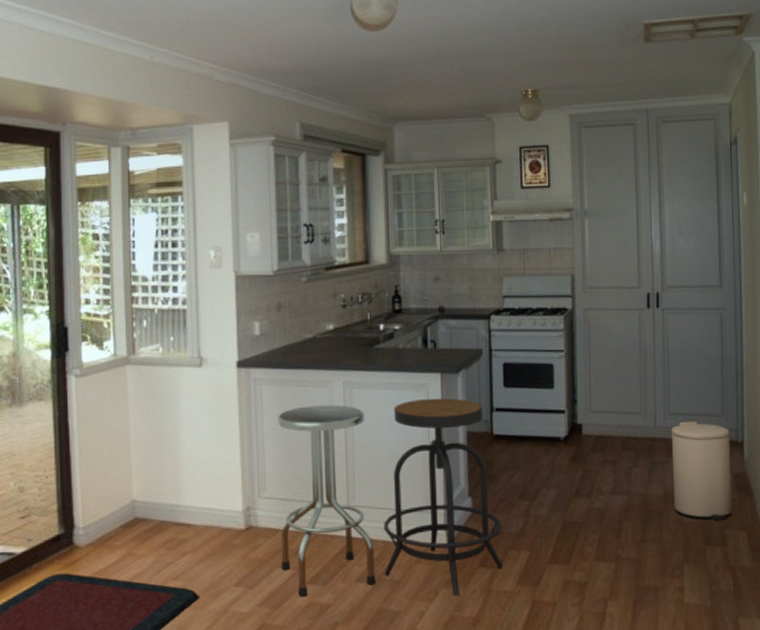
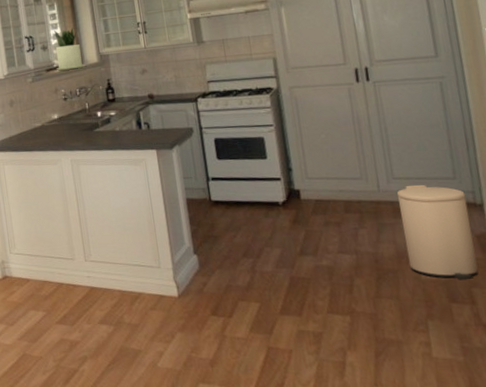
bar stool: present [277,404,376,596] -> none [19,178,117,333]
planter: none [337,218,372,271] -> present [54,27,86,71]
bar stool: present [384,398,504,595] -> none [117,170,235,339]

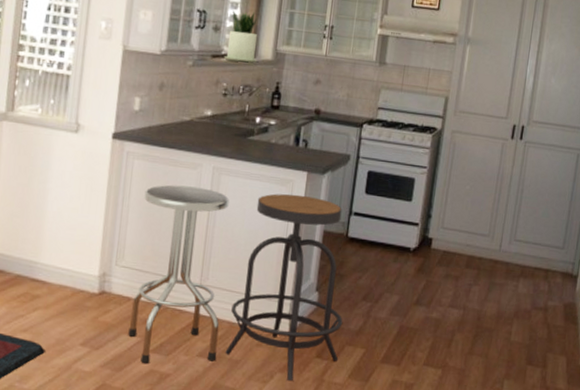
bar stool: none [19,178,117,333] -> present [128,184,229,363]
bar stool: none [117,170,235,339] -> present [225,193,343,381]
pedal bin: present [397,184,479,280] -> none [504,249,567,345]

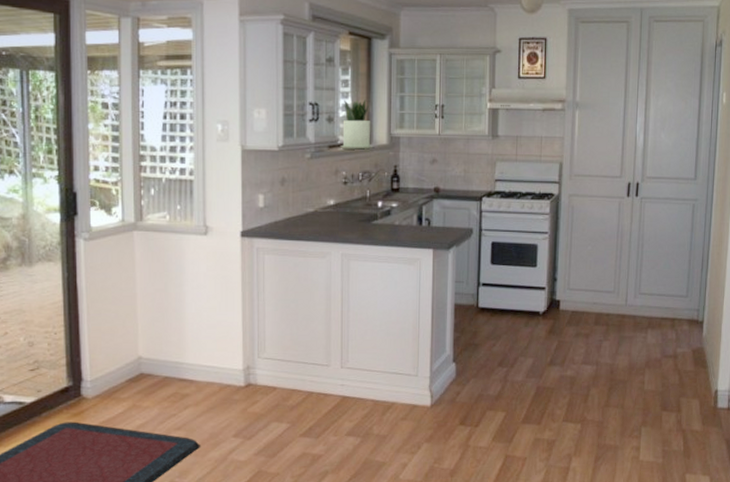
bar stool: present [128,184,229,363] -> none [277,275,365,447]
bar stool: present [225,193,343,381] -> none [372,272,482,449]

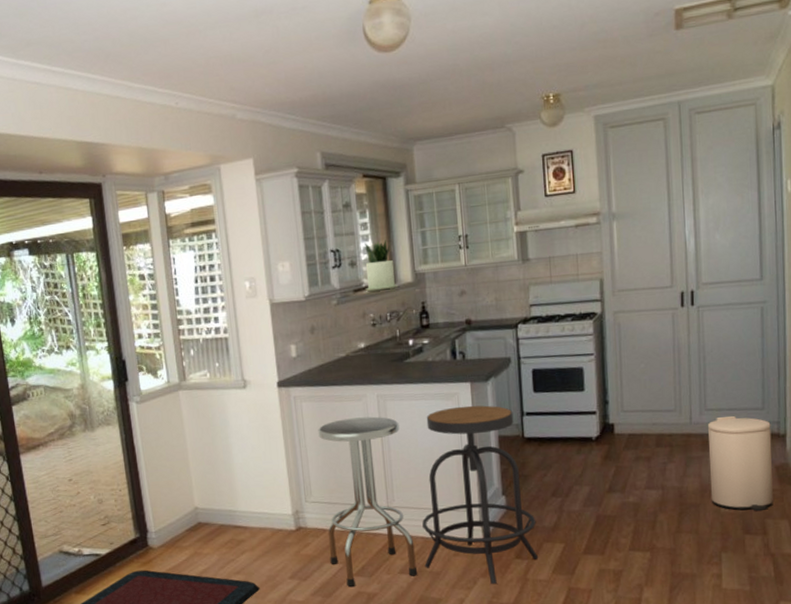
bar stool: none [277,275,365,447] -> present [318,416,418,587]
bar stool: none [372,272,482,449] -> present [422,405,539,584]
pedal bin: none [637,300,692,391] -> present [708,415,773,512]

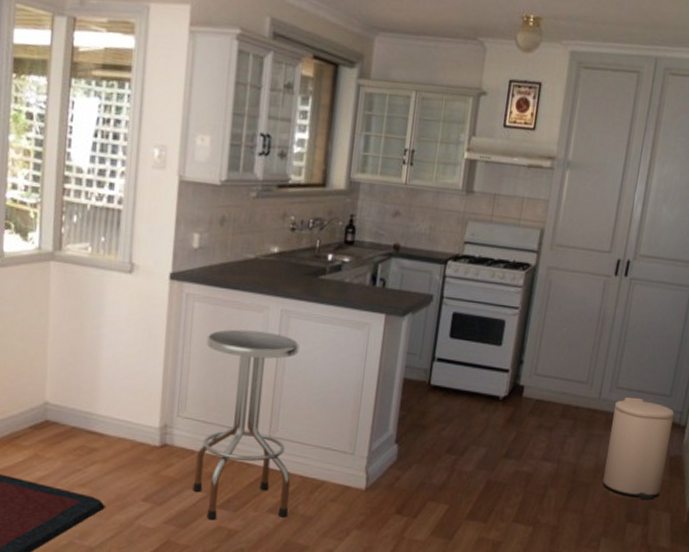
planter: present [365,239,399,292] -> none [291,134,330,194]
bar stool: present [422,405,539,584] -> none [297,338,425,538]

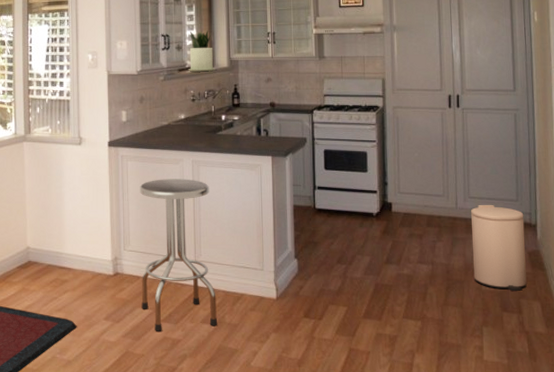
planter: none [291,134,330,194] -> present [188,30,216,72]

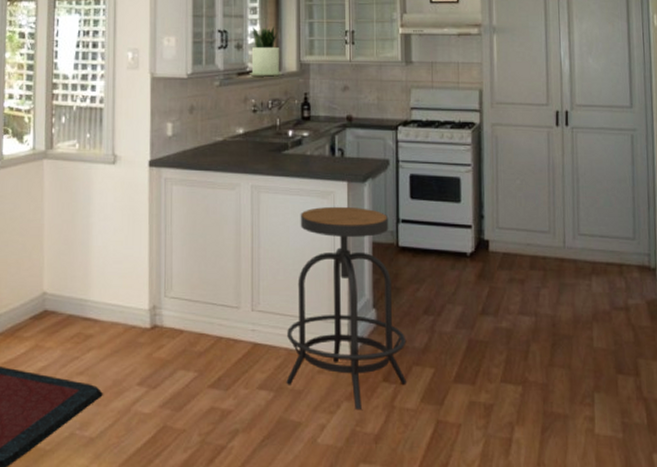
bar stool: present [139,179,218,331] -> none [184,208,278,400]
bar stool: none [224,176,324,339] -> present [286,206,407,409]
pedal bin: present [471,204,527,292] -> none [581,243,645,350]

